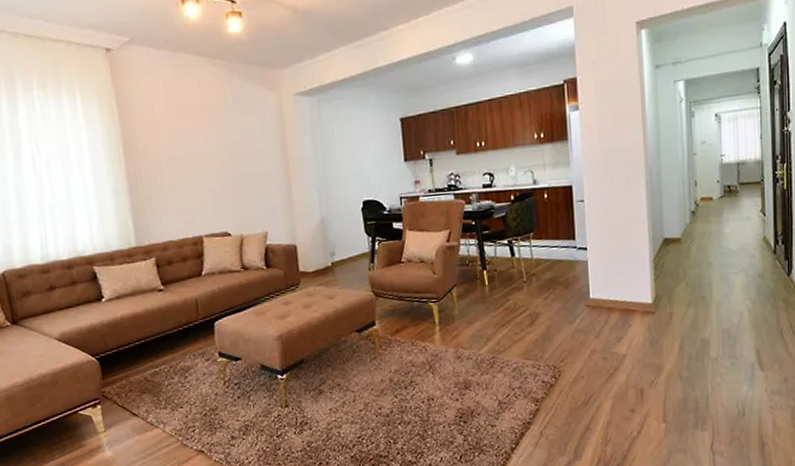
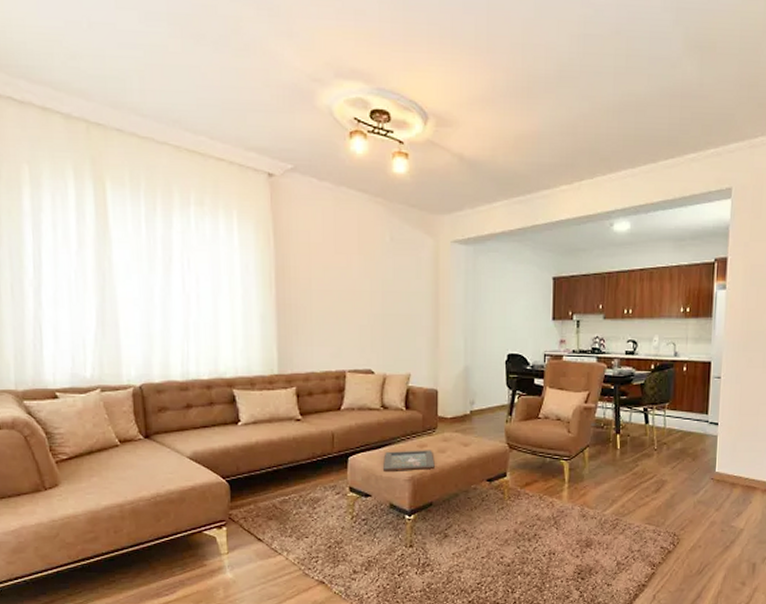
decorative tray: none [249,306,302,333] -> present [382,450,435,471]

